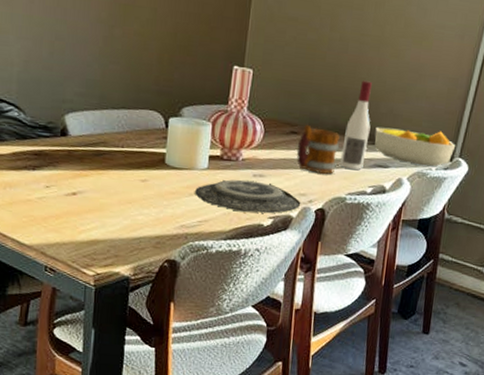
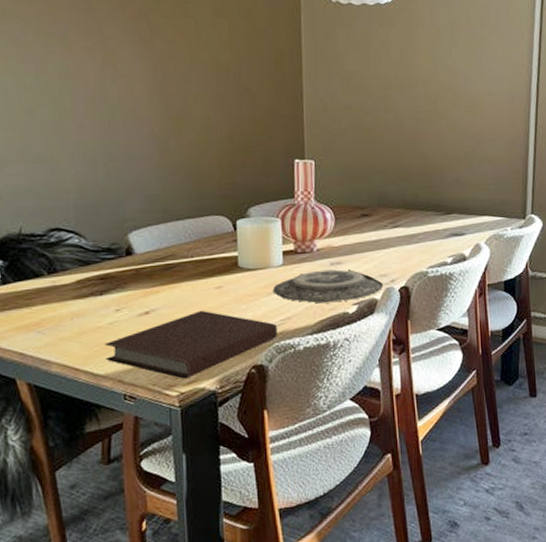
notebook: none [32,199,194,261] -> present [105,310,277,379]
mug: present [296,124,340,175] -> none [370,205,413,252]
wine bottle: present [340,80,372,170] -> none [415,154,440,243]
fruit bowl: present [374,126,456,167] -> none [445,191,526,228]

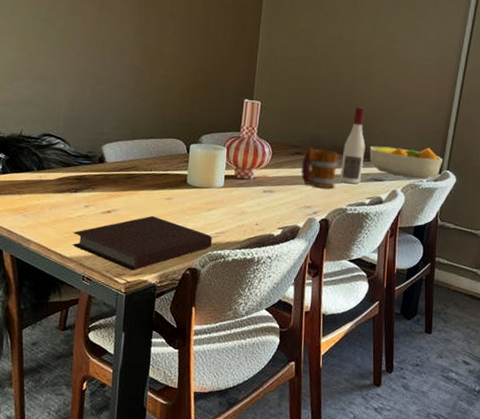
plate: present [273,268,384,304] -> none [213,195,307,225]
mug: none [370,205,413,252] -> present [300,145,339,189]
wine bottle: none [415,154,440,243] -> present [340,107,366,184]
fruit bowl: none [445,191,526,228] -> present [369,145,444,179]

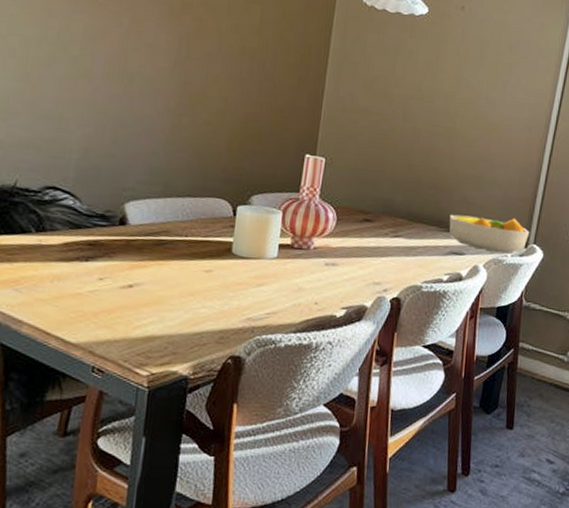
notebook: present [72,215,212,271] -> none [79,291,261,360]
mug: present [300,145,339,189] -> none [370,212,414,263]
wine bottle: present [340,107,366,184] -> none [415,169,445,258]

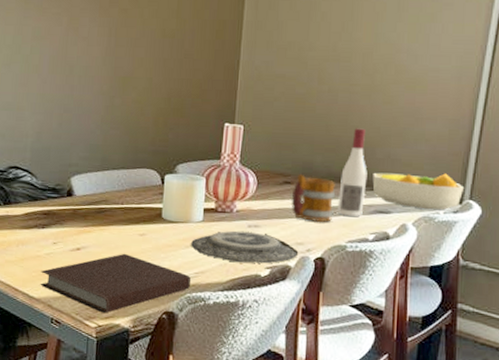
notebook: none [79,291,261,360] -> present [40,253,191,313]
plate: none [263,268,376,304] -> present [191,230,299,264]
mug: none [370,212,414,263] -> present [291,173,336,223]
wine bottle: none [415,169,445,258] -> present [338,128,368,217]

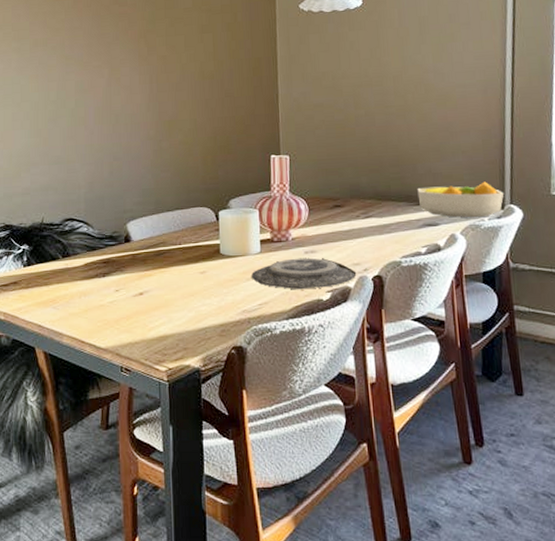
notebook: present [40,253,191,313] -> none [106,292,255,356]
mug: present [291,173,336,223] -> none [343,196,385,242]
wine bottle: present [338,128,368,217] -> none [387,147,413,233]

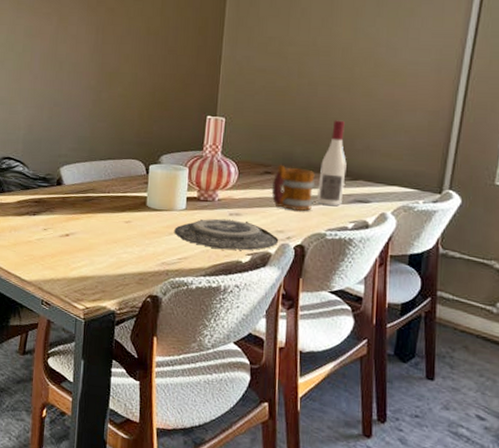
mug: none [343,196,385,242] -> present [271,164,316,212]
wine bottle: none [387,147,413,233] -> present [317,120,347,206]
fruit bowl: present [417,181,505,218] -> none [352,163,444,200]

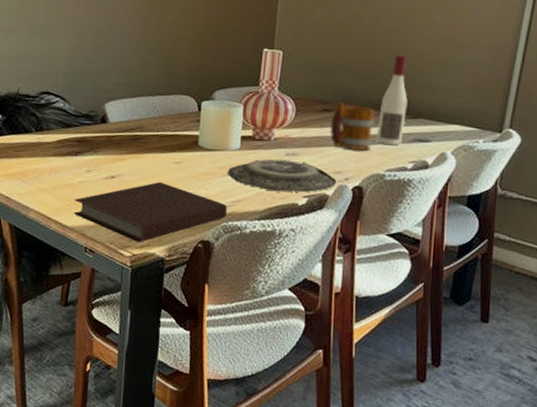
notebook: none [31,239,174,296] -> present [73,181,227,242]

